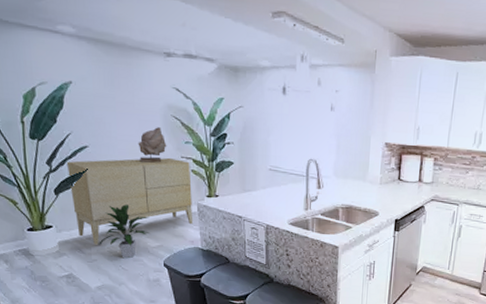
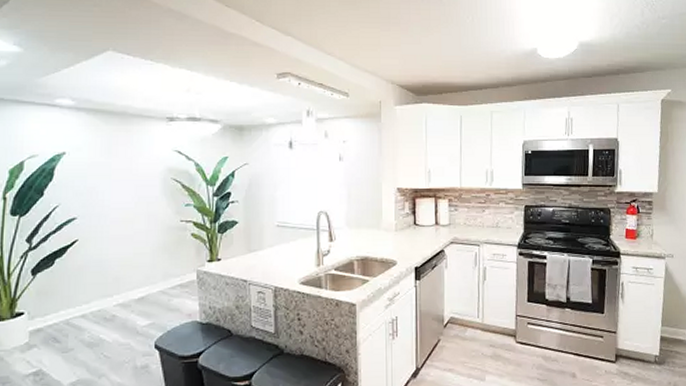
sideboard: present [66,157,193,245] -> none [49,222,192,331]
indoor plant: present [99,204,150,259] -> none [78,279,140,344]
sculpture bust: present [138,127,167,164] -> none [133,192,165,231]

